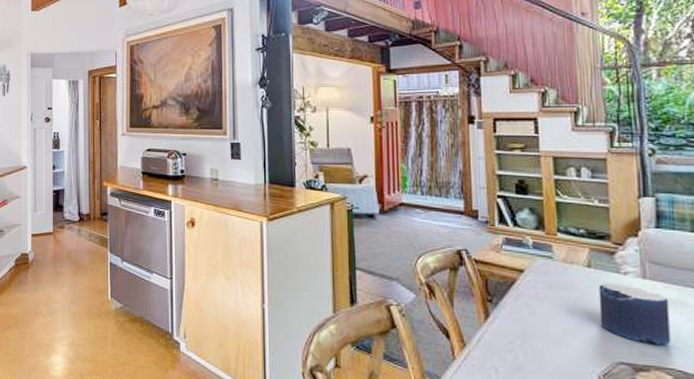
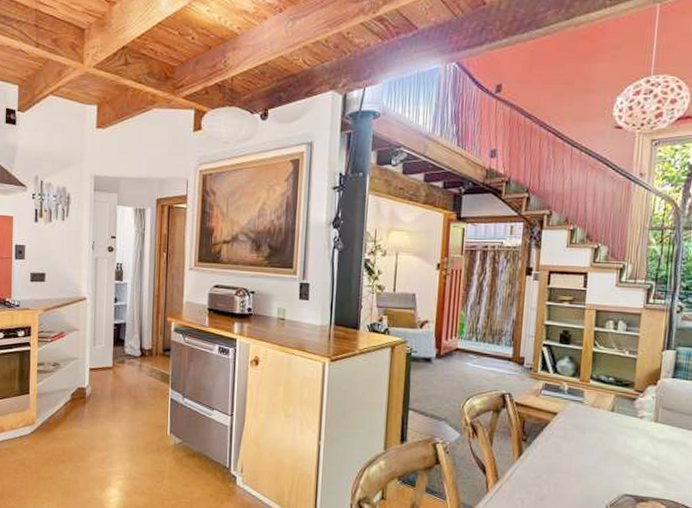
candle: present [598,283,671,345] -> none [614,426,673,480]

